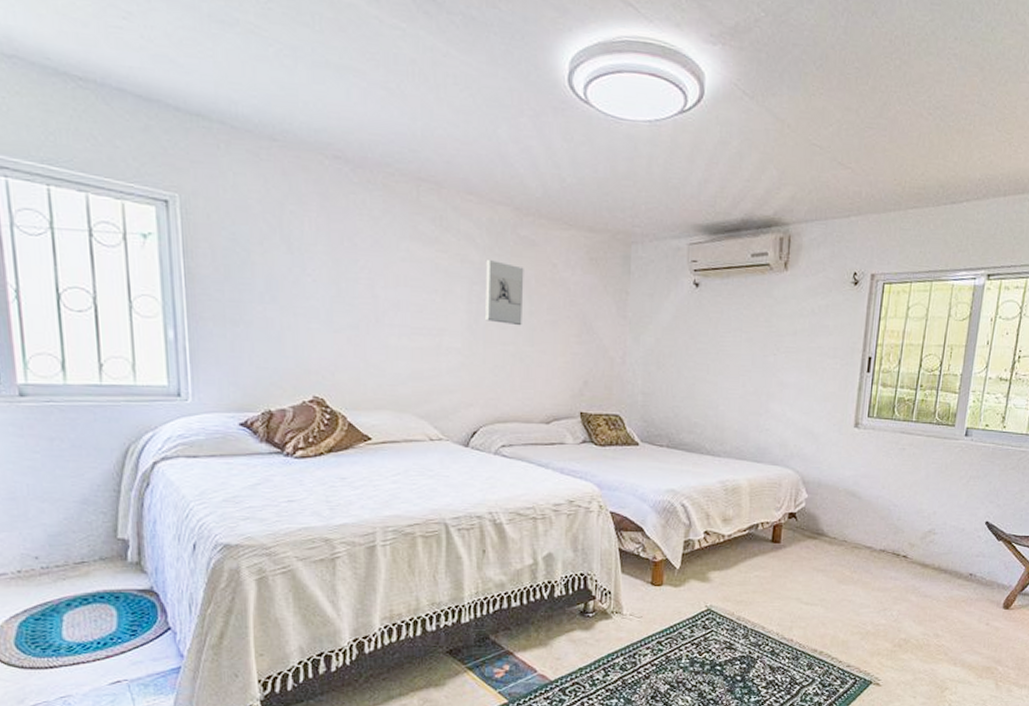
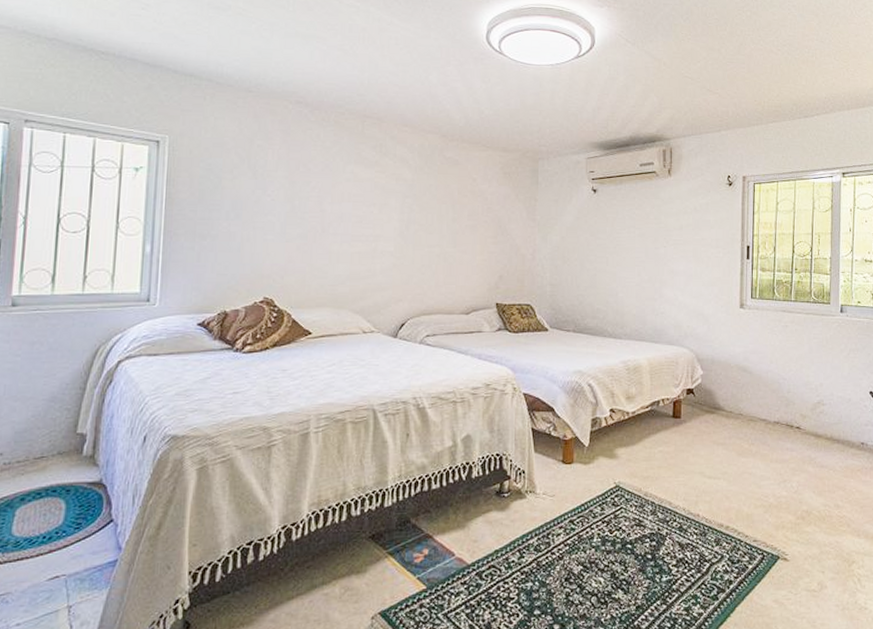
wall sculpture: present [485,259,524,326] -> none [415,176,449,231]

